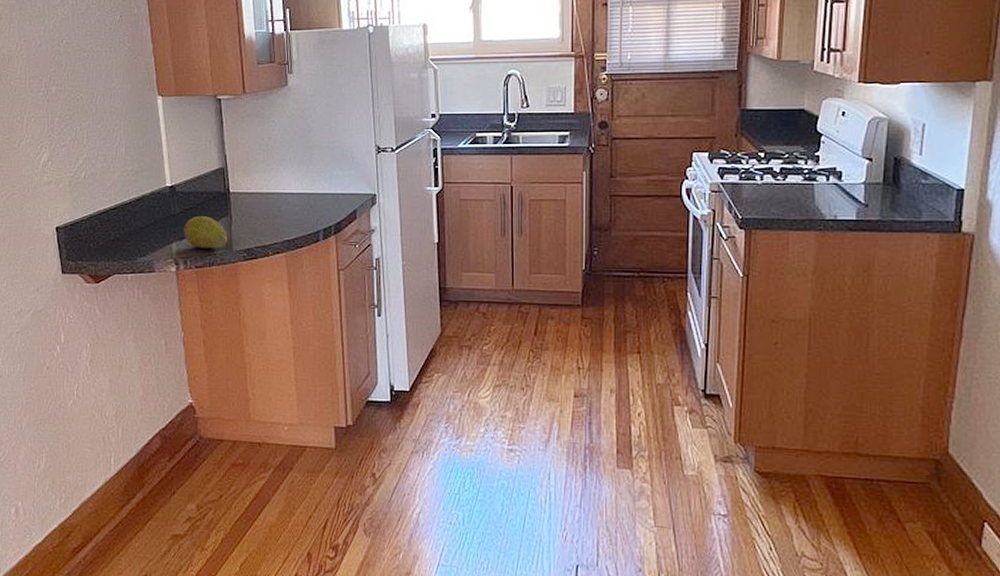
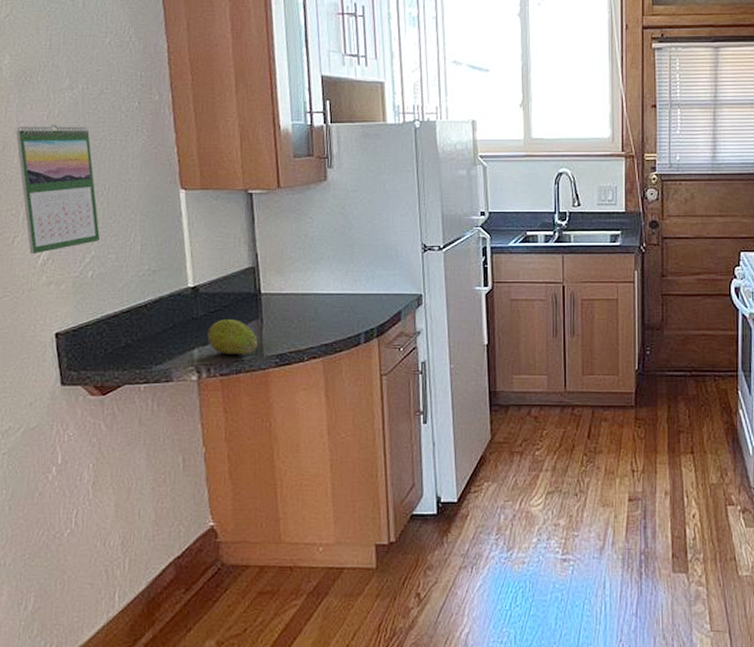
calendar: none [18,38,90,157] -> present [16,124,100,255]

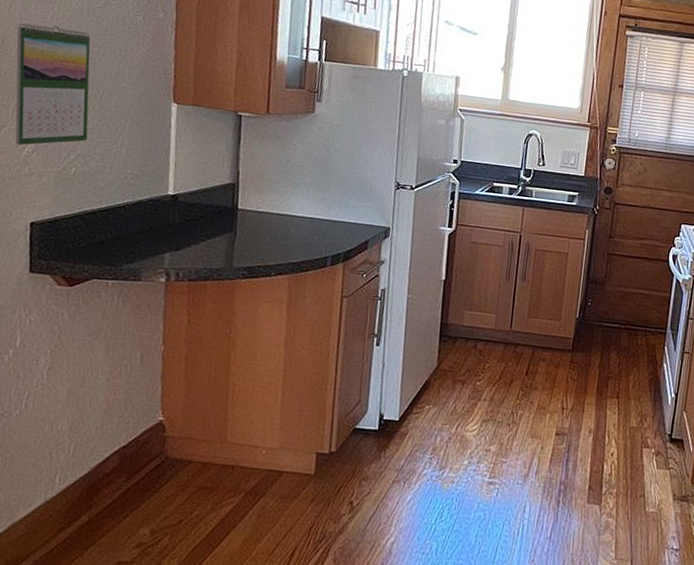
fruit: present [207,318,257,355] -> none [180,228,229,264]

